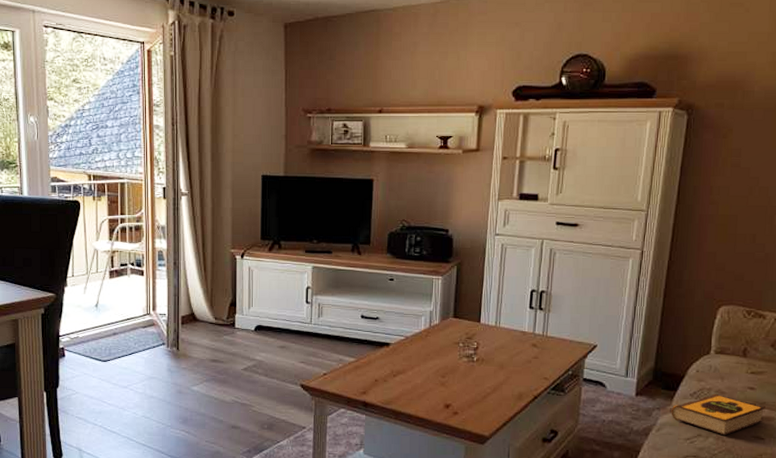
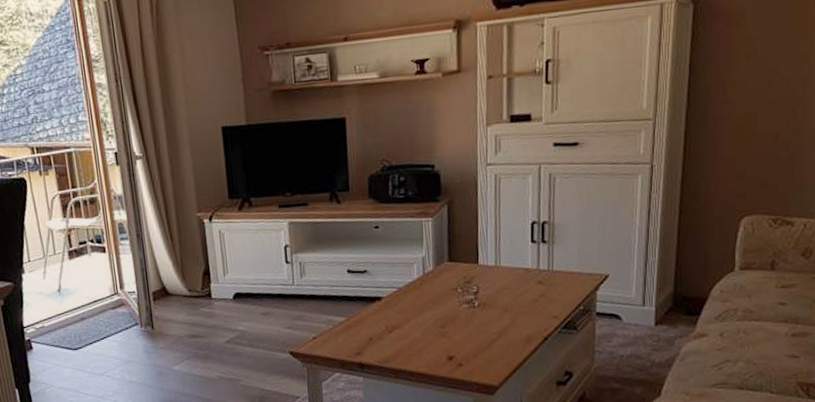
hardback book: present [671,393,765,436] -> none [695,313,799,358]

